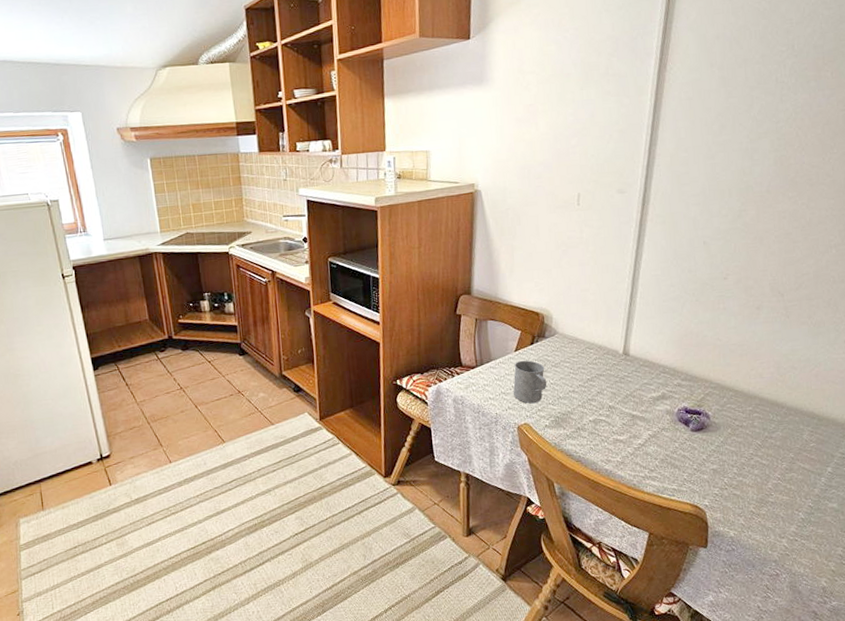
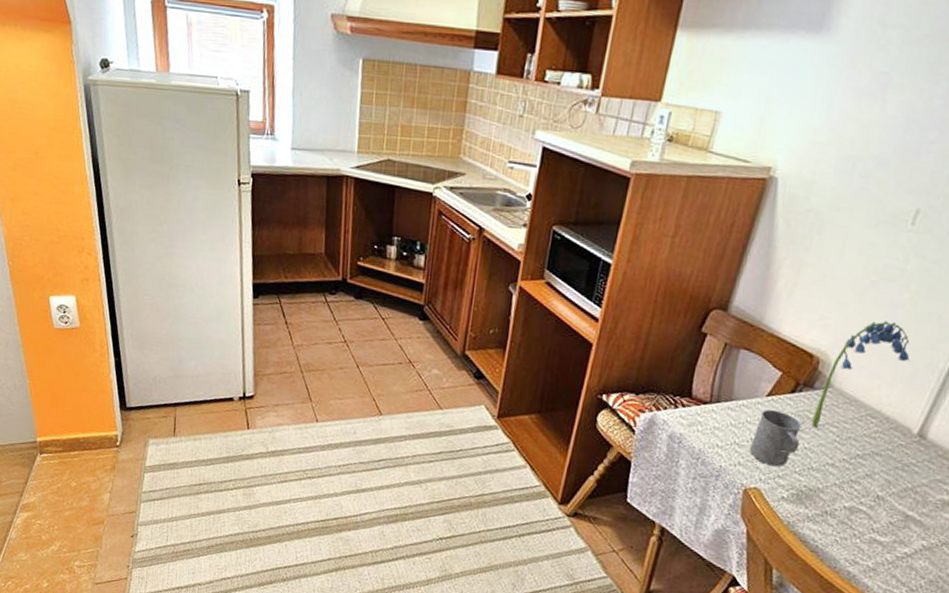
flower: none [550,276,603,365] -> present [812,321,910,426]

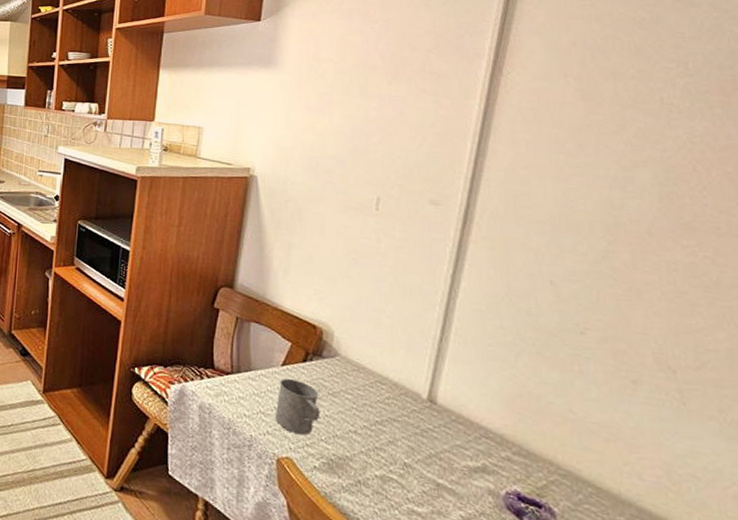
flower: present [812,321,910,426] -> none [328,293,403,394]

